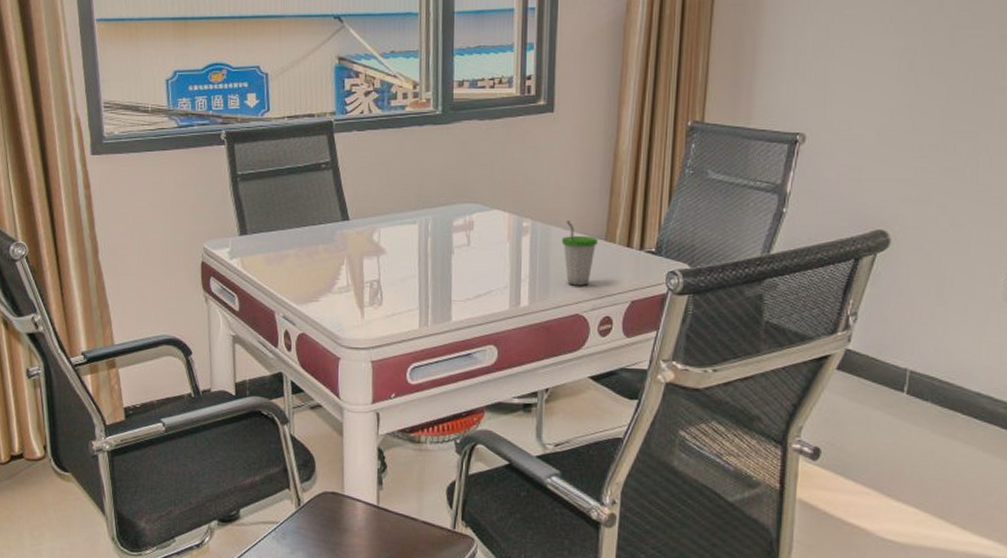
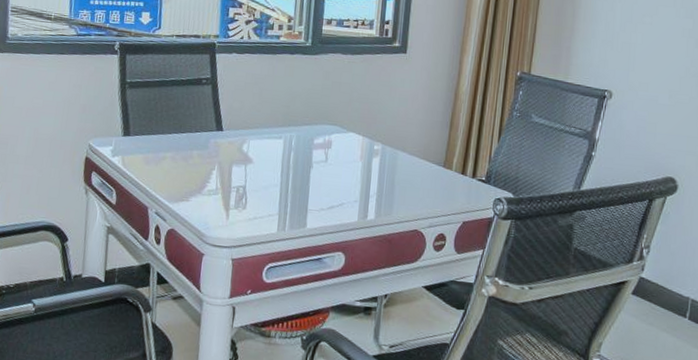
cup: present [561,221,598,286] -> none [406,147,437,205]

